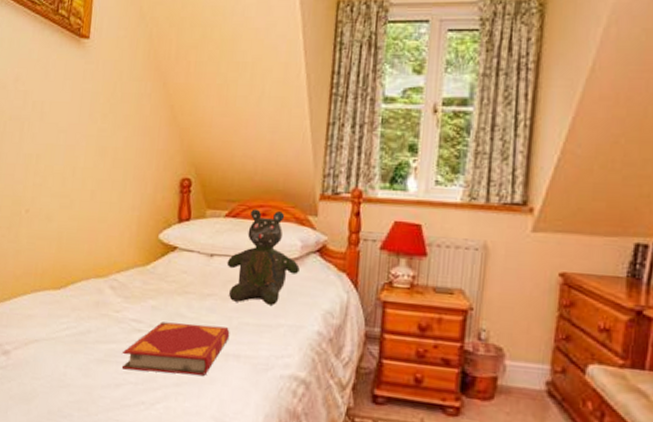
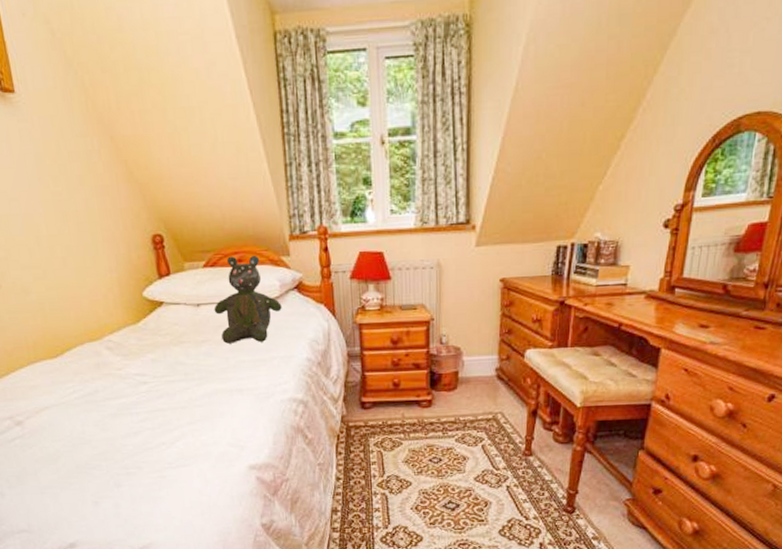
hardback book: present [121,322,230,376] -> none [134,367,230,419]

